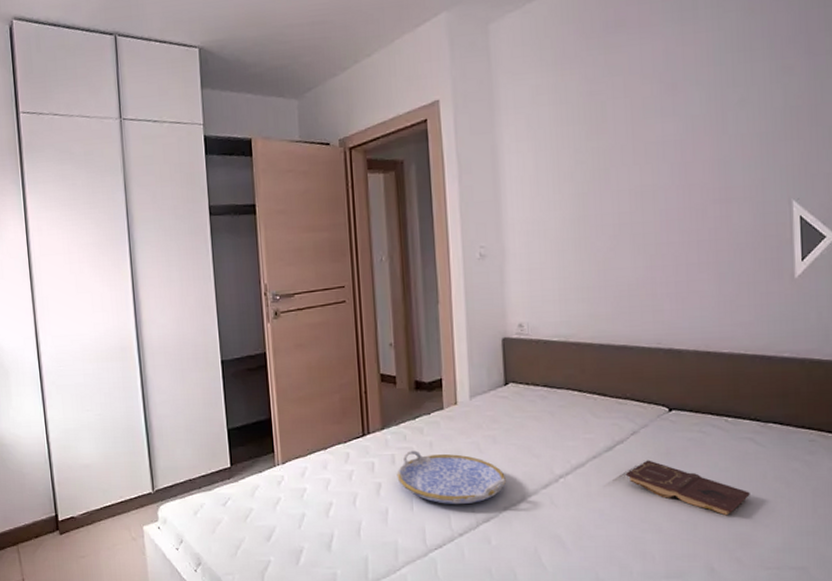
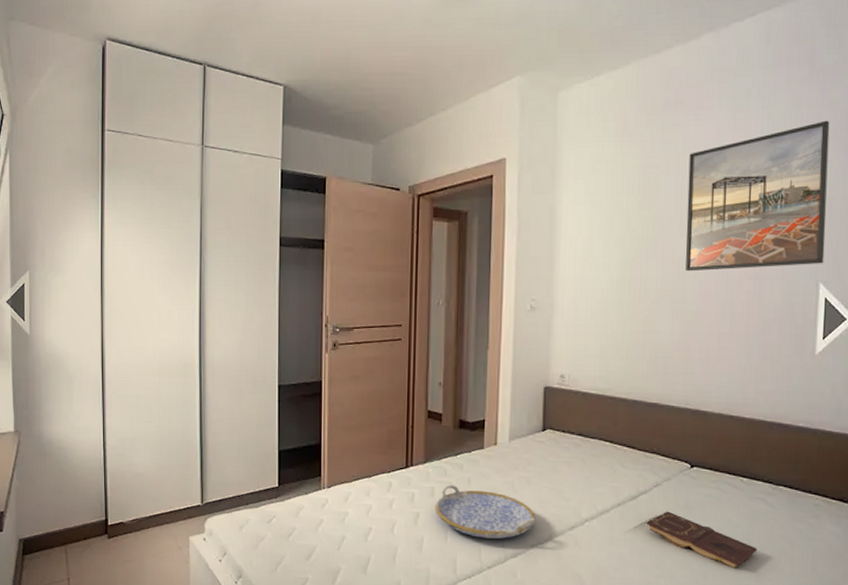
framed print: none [636,24,795,202] -> present [685,120,830,272]

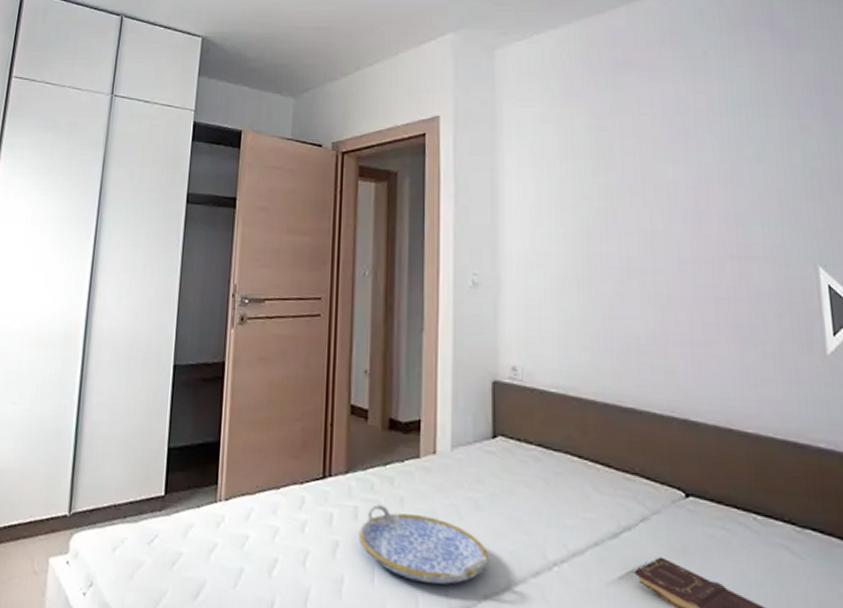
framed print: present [685,120,830,272] -> none [646,85,820,248]

